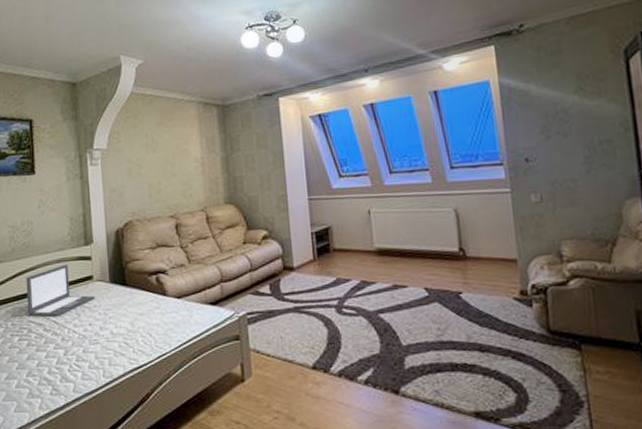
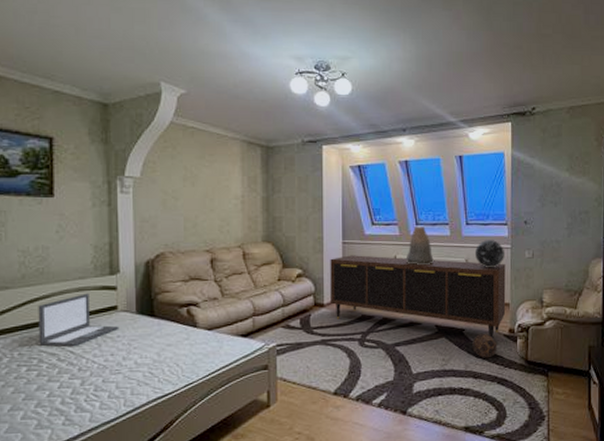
sideboard: none [296,211,514,303] -> present [330,255,506,339]
decorative urn: none [381,174,415,219] -> present [405,226,434,265]
decorative globe: none [464,184,504,218] -> present [474,240,504,268]
soccer ball: none [473,297,507,327] -> present [472,334,497,358]

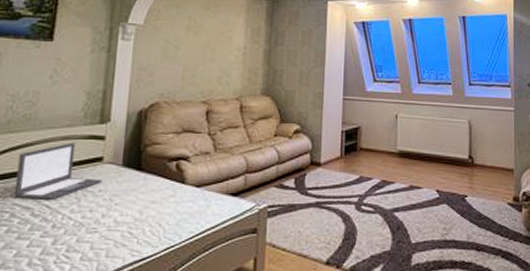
sideboard: present [330,255,506,339] -> none [328,112,510,207]
decorative urn: present [405,226,434,265] -> none [407,85,436,125]
soccer ball: present [472,334,497,358] -> none [475,202,501,229]
decorative globe: present [474,240,504,268] -> none [477,101,508,131]

